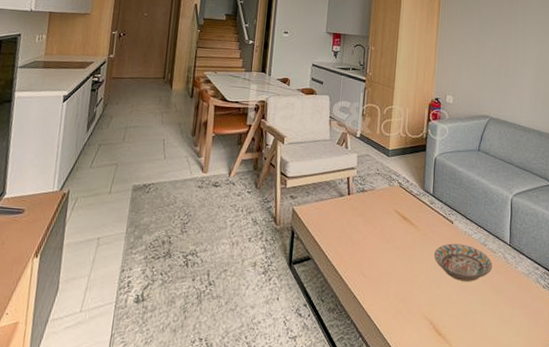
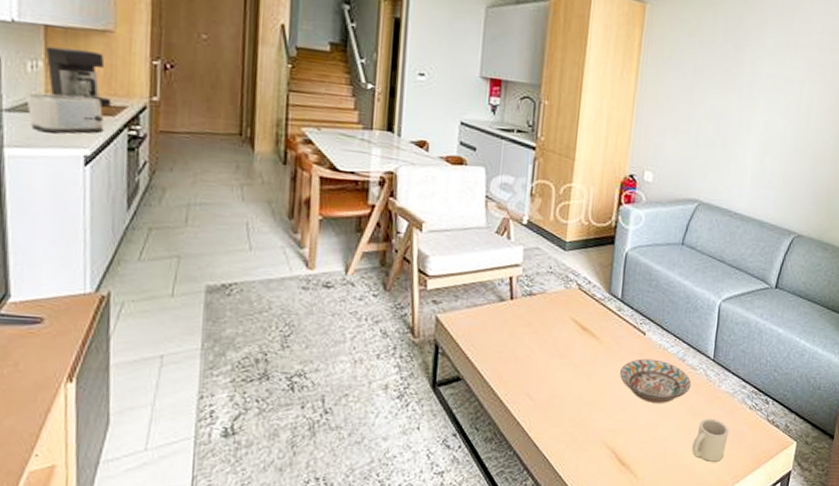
toaster: none [32,55,79,81] -> present [26,93,105,134]
coffee maker: none [48,25,85,63] -> present [46,46,112,107]
mug: none [497,295,527,335] -> present [692,418,729,462]

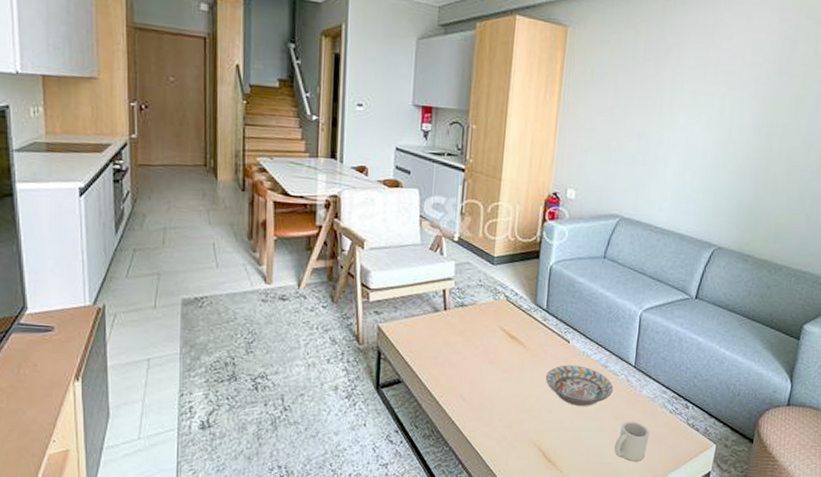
toaster: present [26,93,105,134] -> none [31,134,94,170]
coffee maker: present [46,46,112,107] -> none [45,94,99,145]

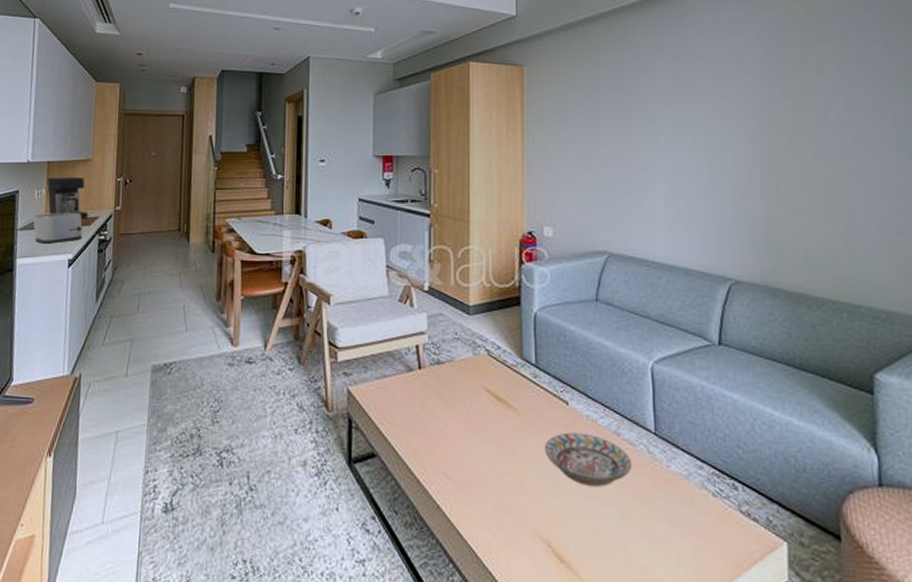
toaster: none [31,134,94,170] -> present [33,212,83,244]
coffee maker: none [45,94,99,145] -> present [47,176,88,219]
mug: present [614,421,650,461] -> none [646,507,691,565]

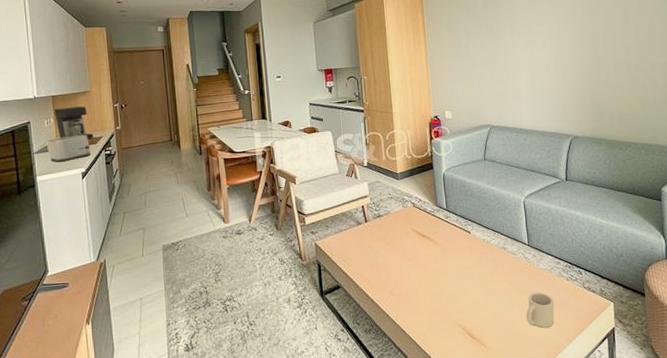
decorative bowl: present [545,432,633,487] -> none [457,251,515,286]
mug: none [646,507,691,565] -> present [526,292,555,328]

